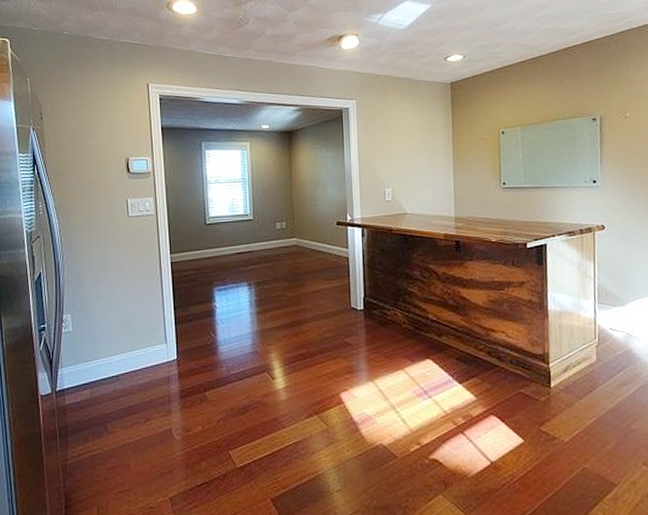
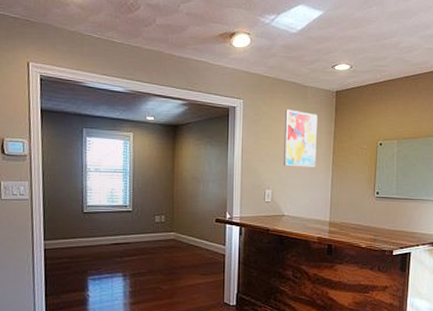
wall art: none [399,105,436,164] -> present [283,109,318,167]

